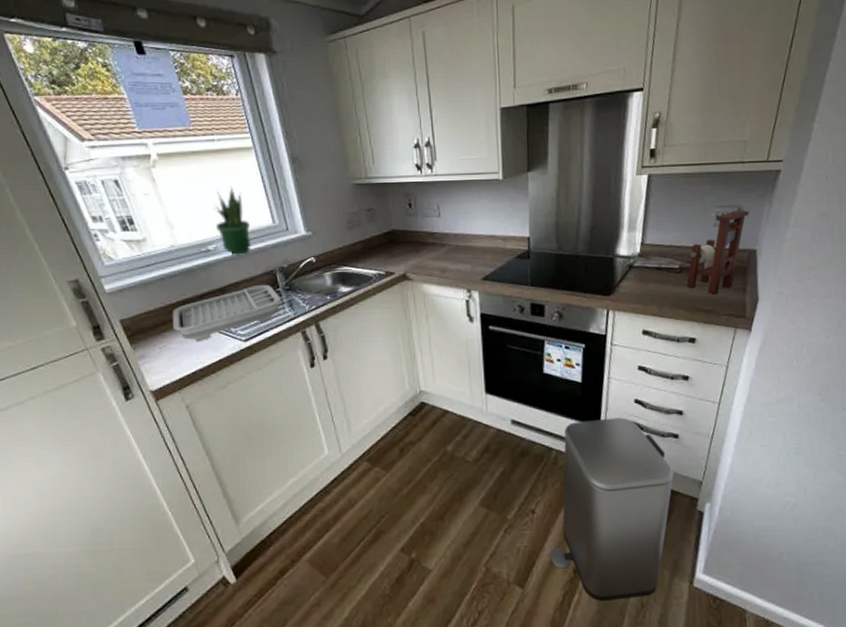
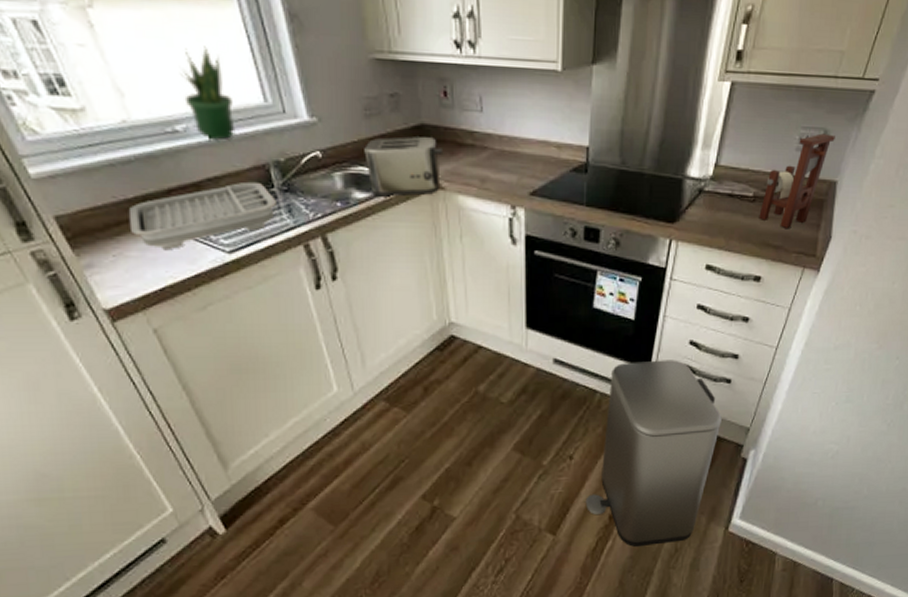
toaster: none [348,240,409,291] -> present [364,136,442,198]

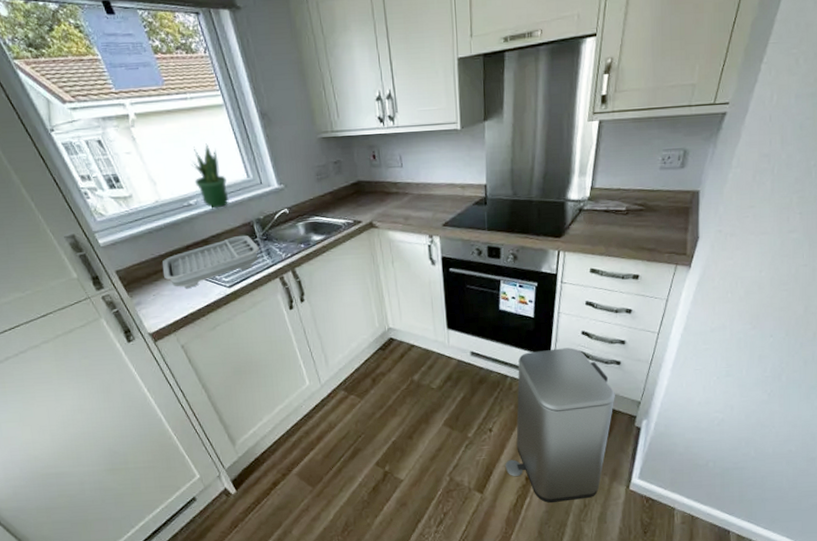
toaster: present [364,136,442,198] -> none [318,190,375,239]
paper towel holder: present [759,133,835,228] -> none [632,152,694,234]

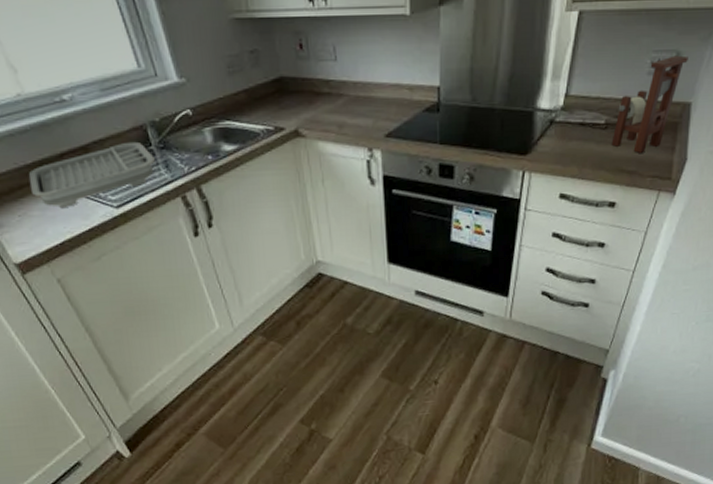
planter: present [192,143,229,208] -> none [64,20,115,106]
pedal bin: present [505,347,615,503] -> none [451,287,581,464]
paper towel holder: none [632,152,694,234] -> present [611,55,688,153]

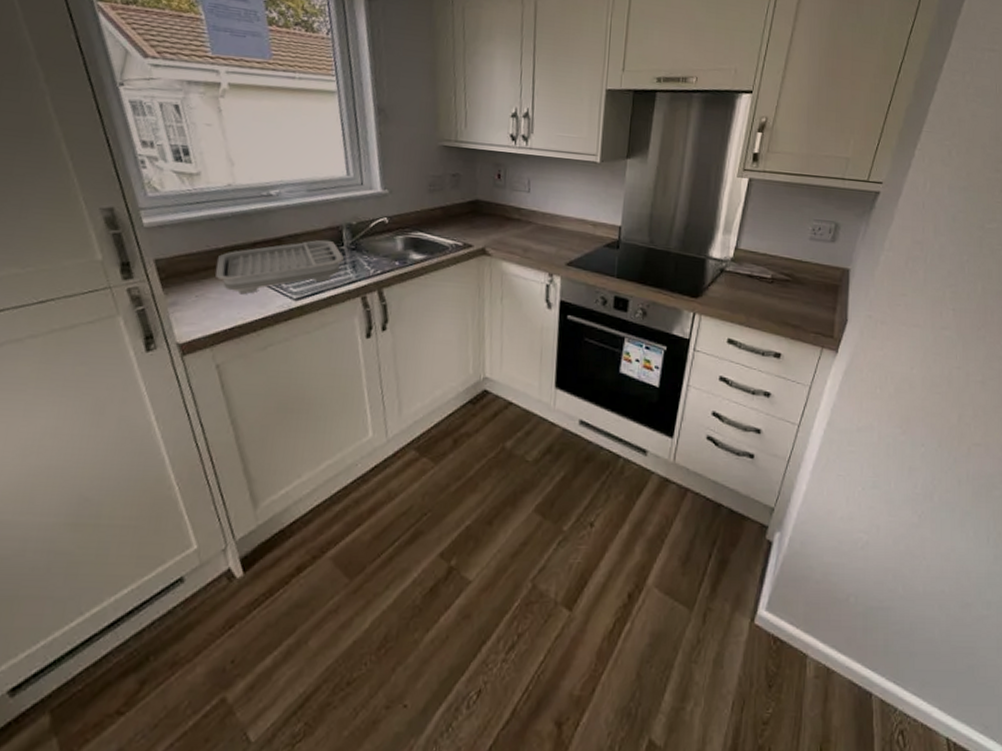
paper towel holder: present [611,55,688,153] -> none [777,226,846,309]

